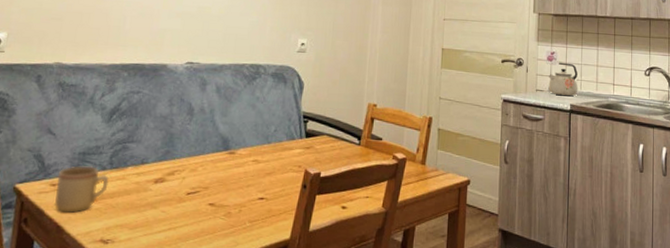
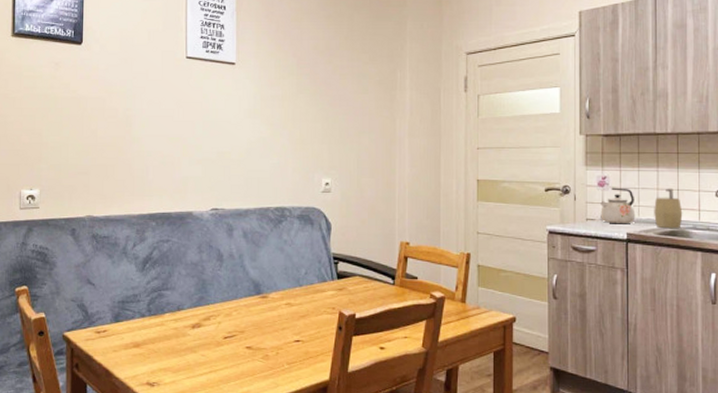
mug: present [55,166,109,213] -> none [101,314,149,358]
soap dispenser: none [593,65,618,103] -> present [654,188,683,229]

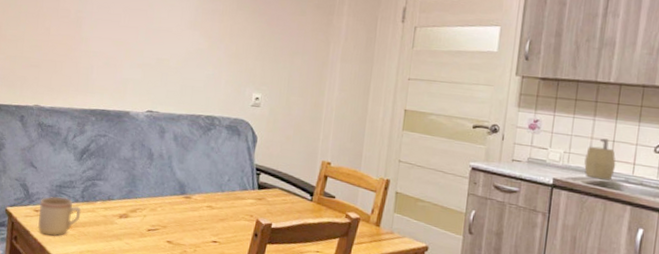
mug: none [101,314,149,358] -> present [38,196,81,236]
kettle: present [600,187,636,224] -> none [527,131,566,170]

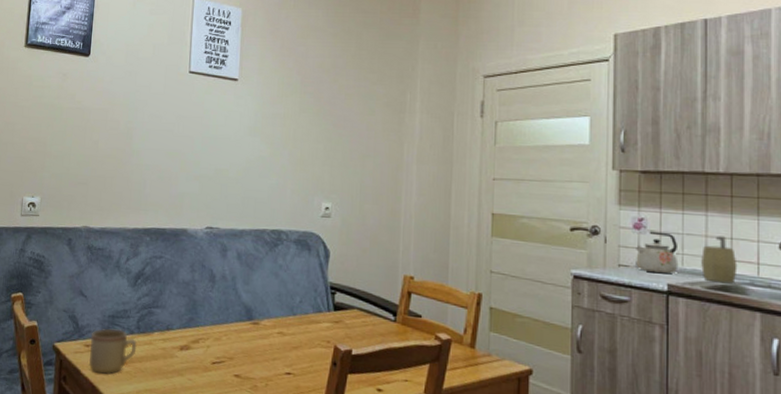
kettle: none [527,131,566,170] -> present [636,231,679,274]

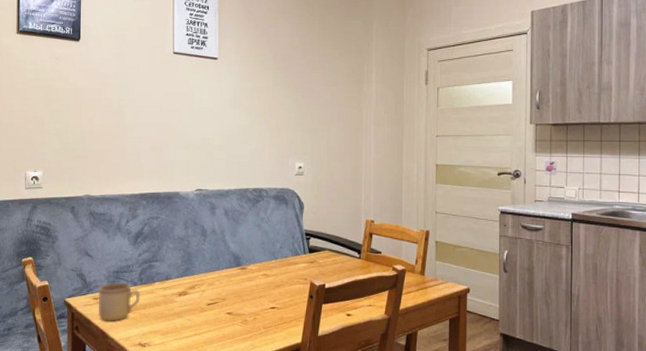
kettle: present [636,231,679,274] -> none [548,172,580,206]
soap dispenser: present [701,236,738,284] -> none [597,173,624,210]

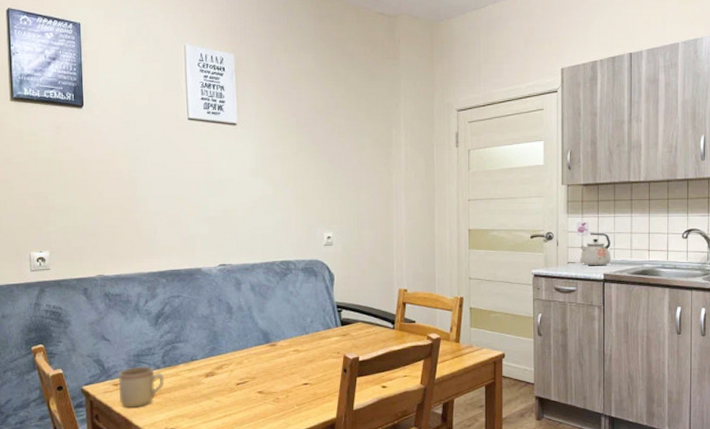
kettle: none [548,172,580,206] -> present [580,232,612,266]

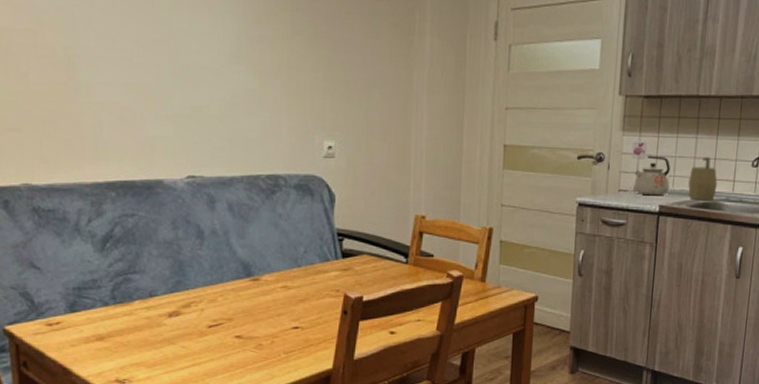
mug: present [118,366,164,408] -> none [52,302,114,353]
soap dispenser: none [628,232,653,269] -> present [688,157,718,201]

